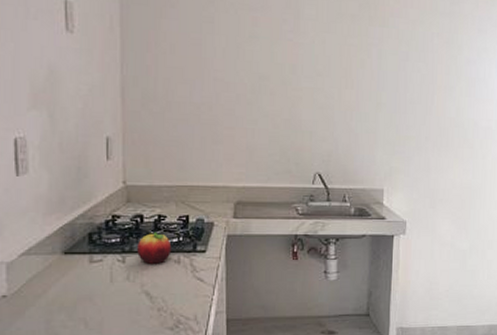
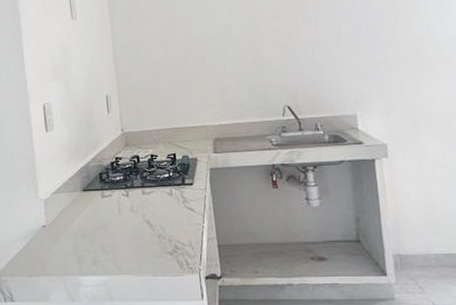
fruit: present [137,232,172,264] -> none [137,169,165,197]

